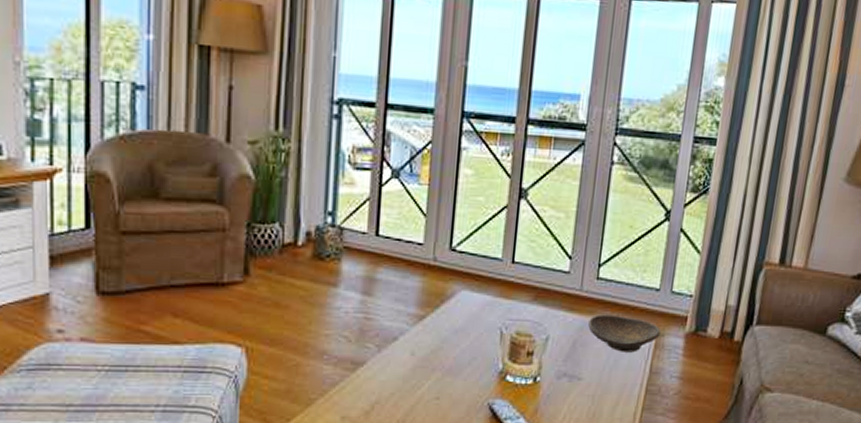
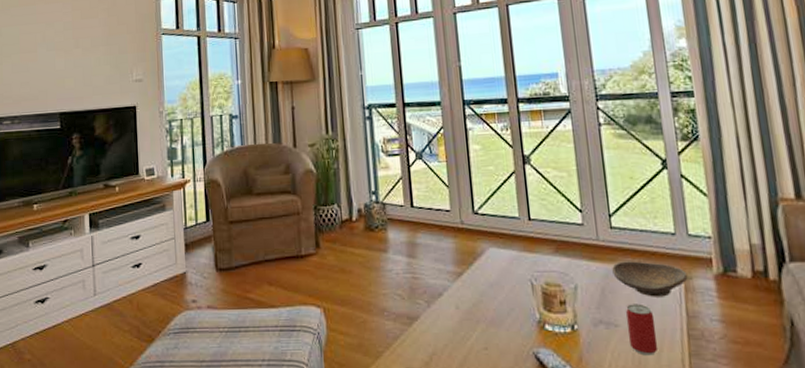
beer can: none [589,358,619,409] -> present [626,303,659,356]

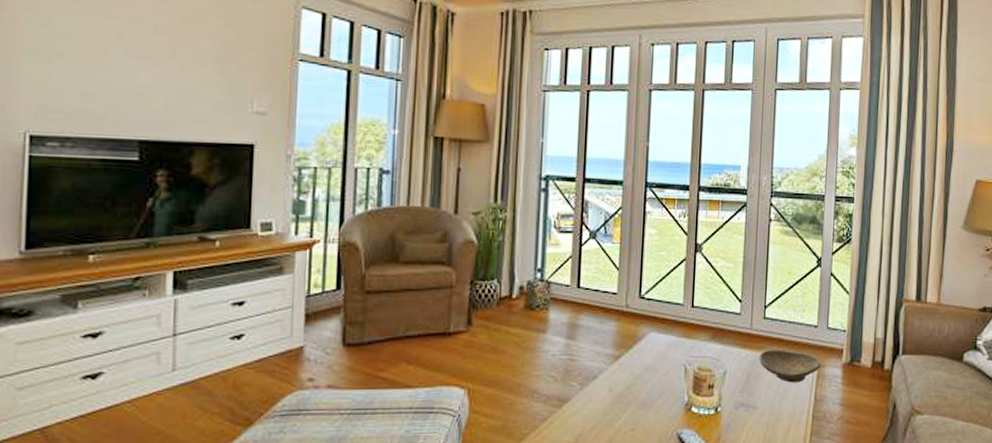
beer can: present [626,303,659,356] -> none [764,388,788,435]

